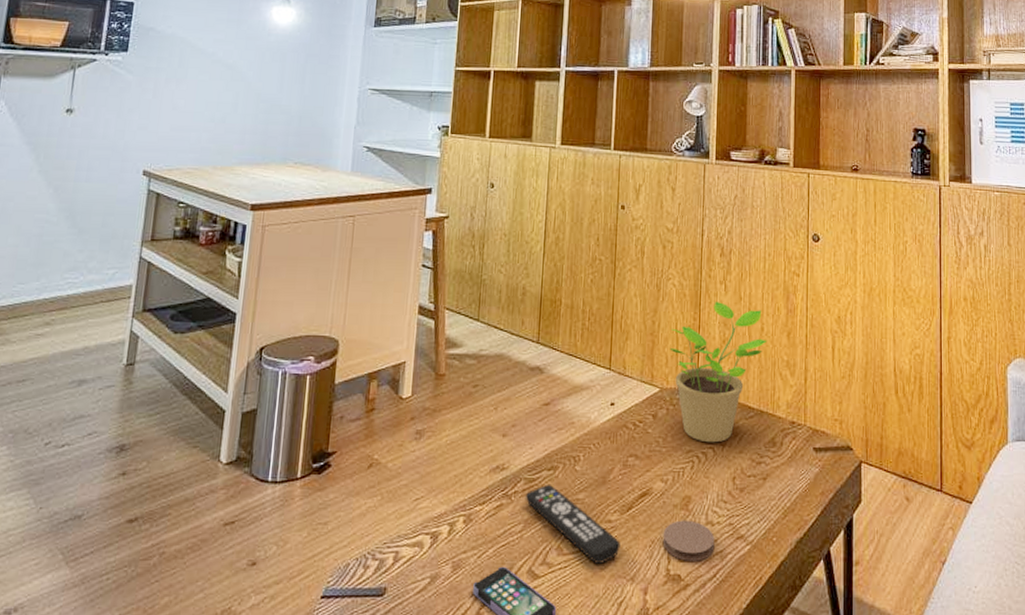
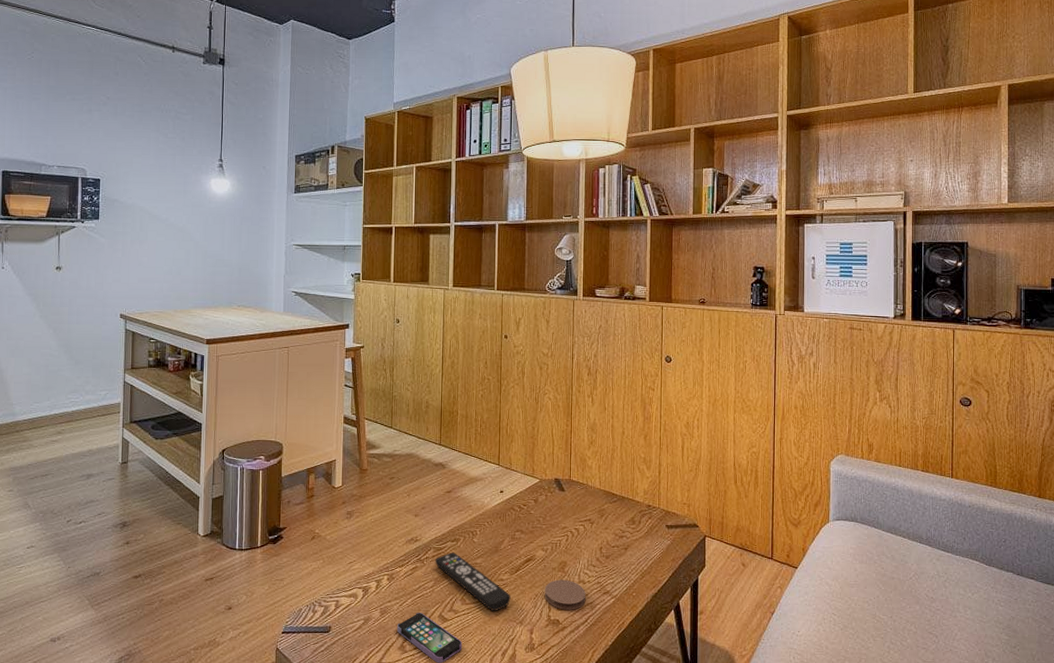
potted plant: present [669,302,768,443] -> none [547,412,628,521]

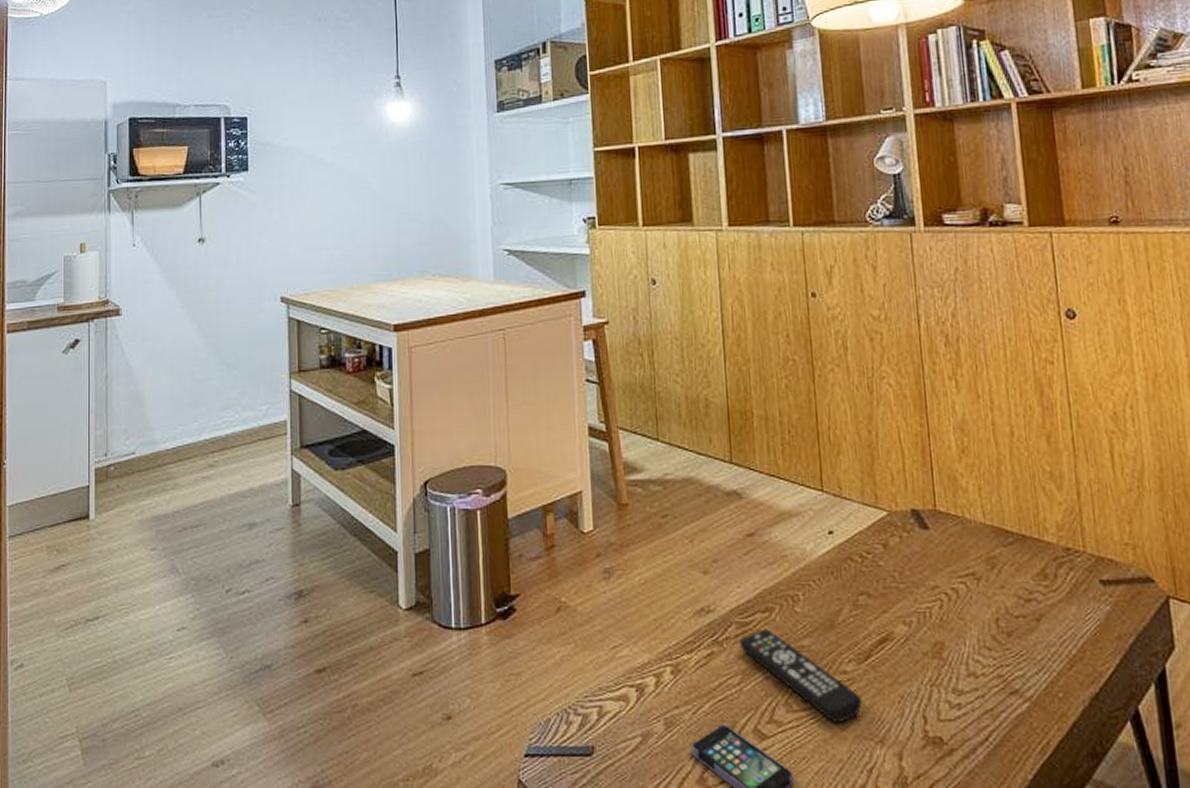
coaster: present [544,579,586,610] -> none [913,671,983,721]

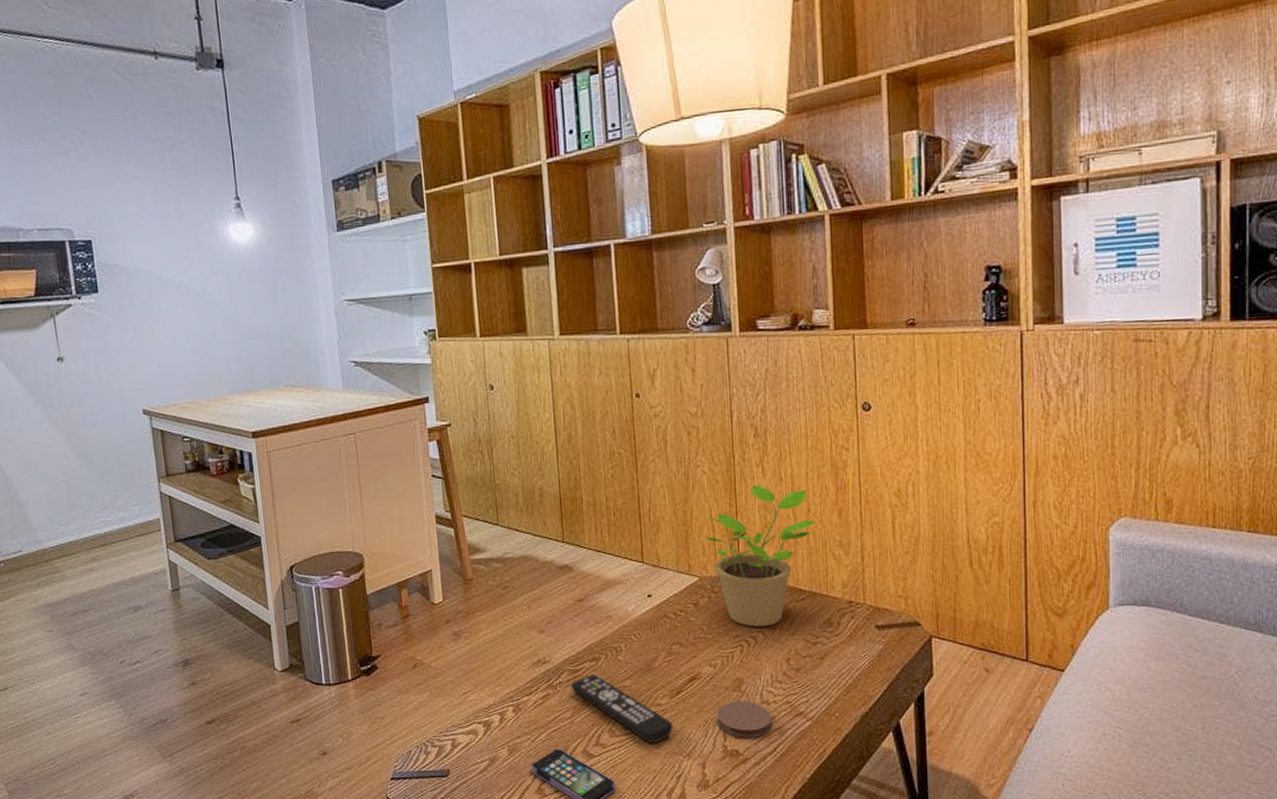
potted plant: none [893,402,1021,577] -> present [705,485,816,627]
coaster: none [913,671,983,721] -> present [716,700,773,738]

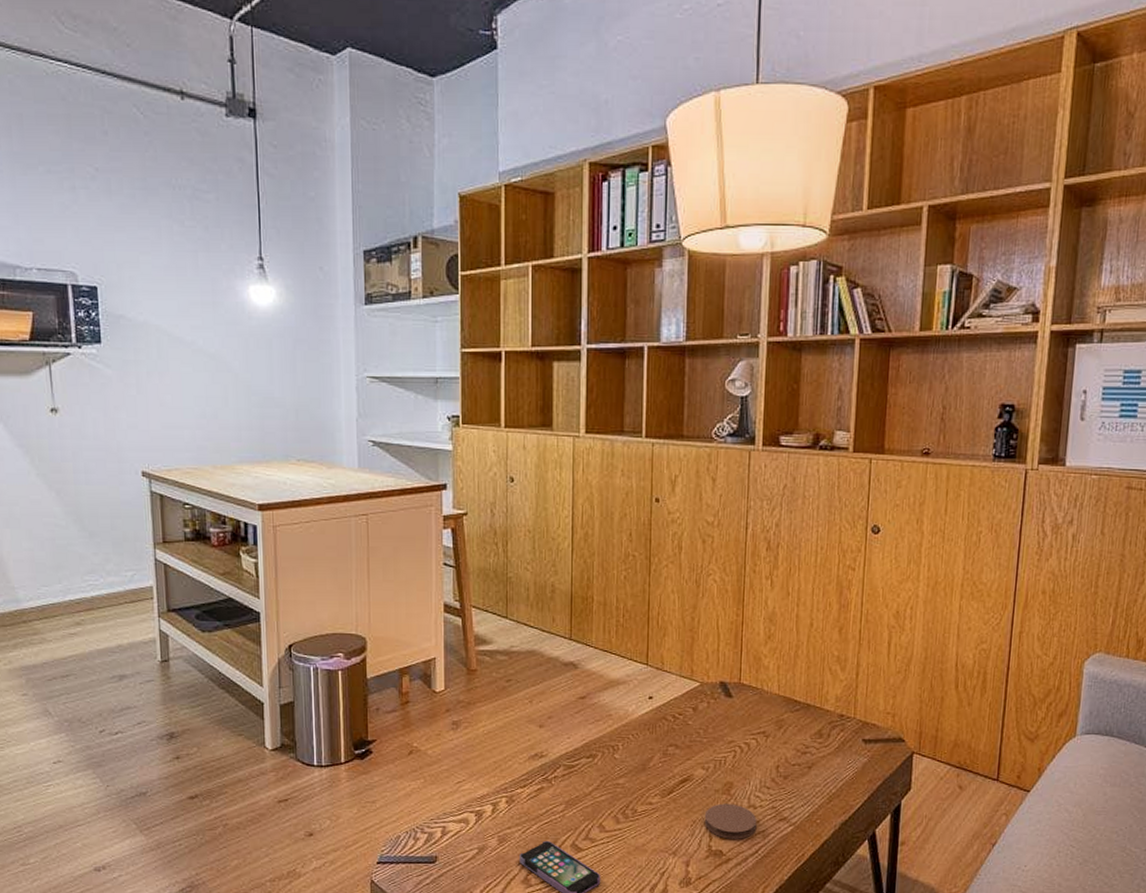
remote control: present [570,673,673,743] -> none [565,770,662,840]
potted plant: present [705,485,816,627] -> none [710,598,817,734]

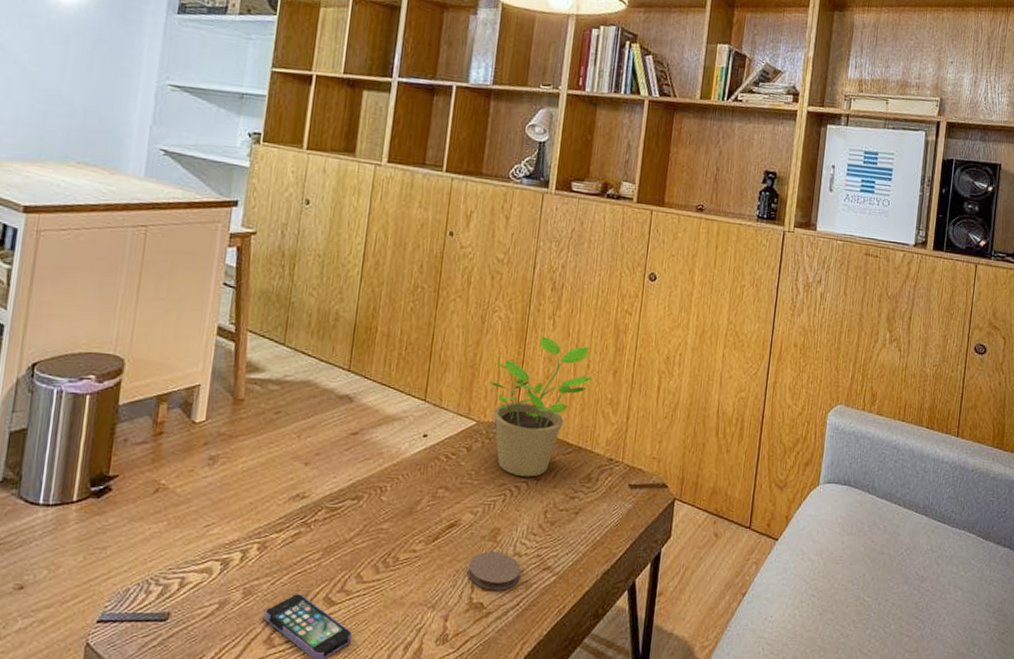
potted plant: none [710,598,817,734] -> present [490,337,593,477]

